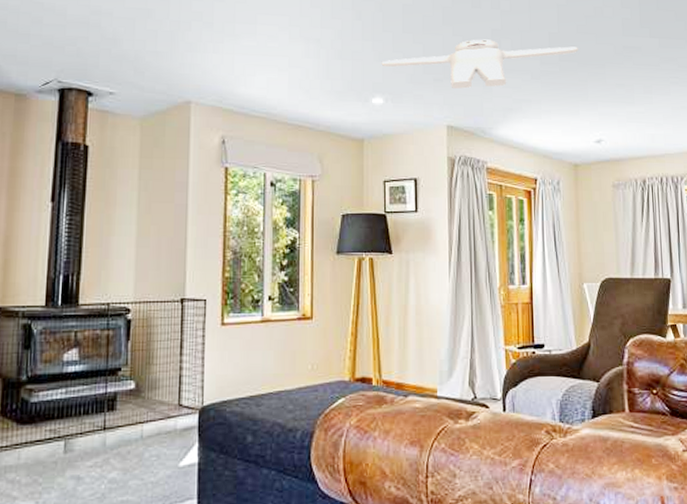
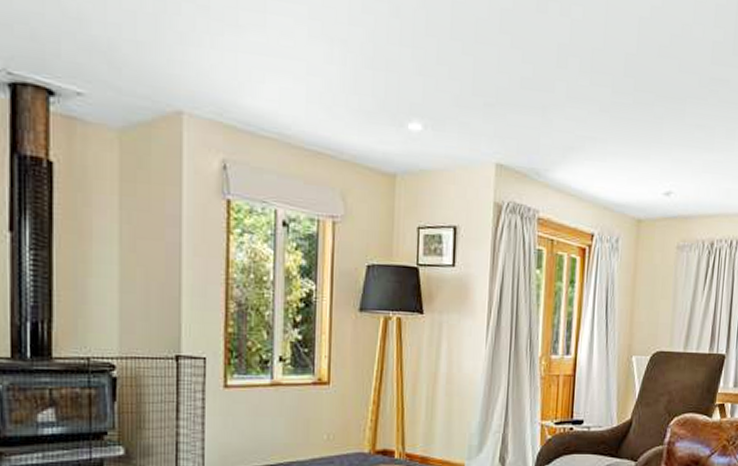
ceiling fan: present [381,39,578,89] -> none [421,55,658,119]

